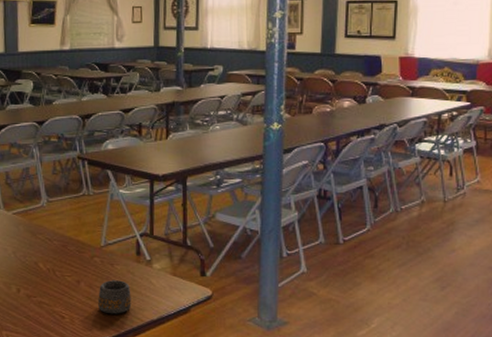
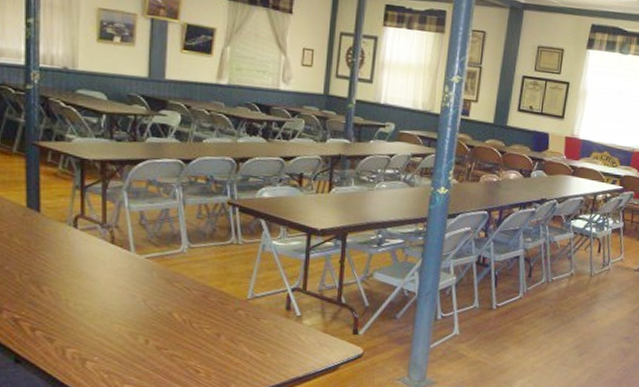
mug: present [98,279,132,314] -> none [239,333,277,370]

